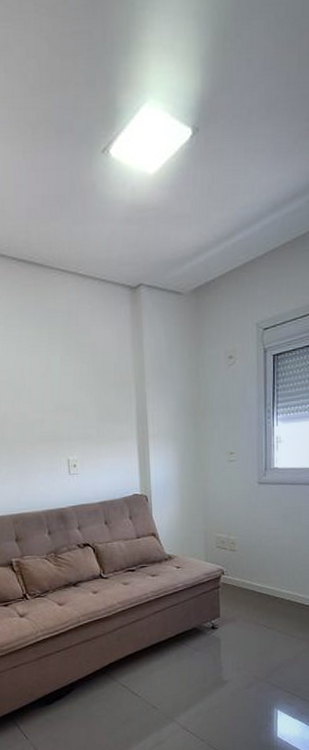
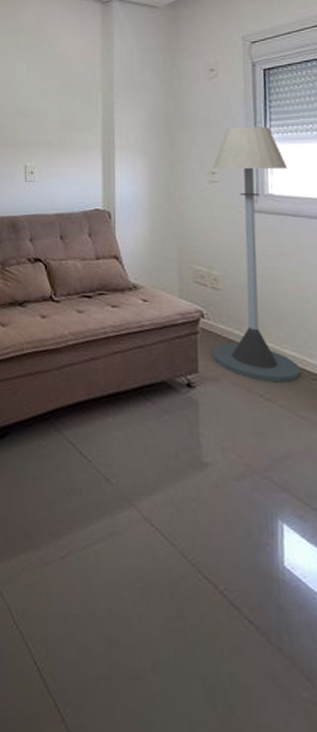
floor lamp: none [231,408,293,616] -> present [213,126,300,383]

